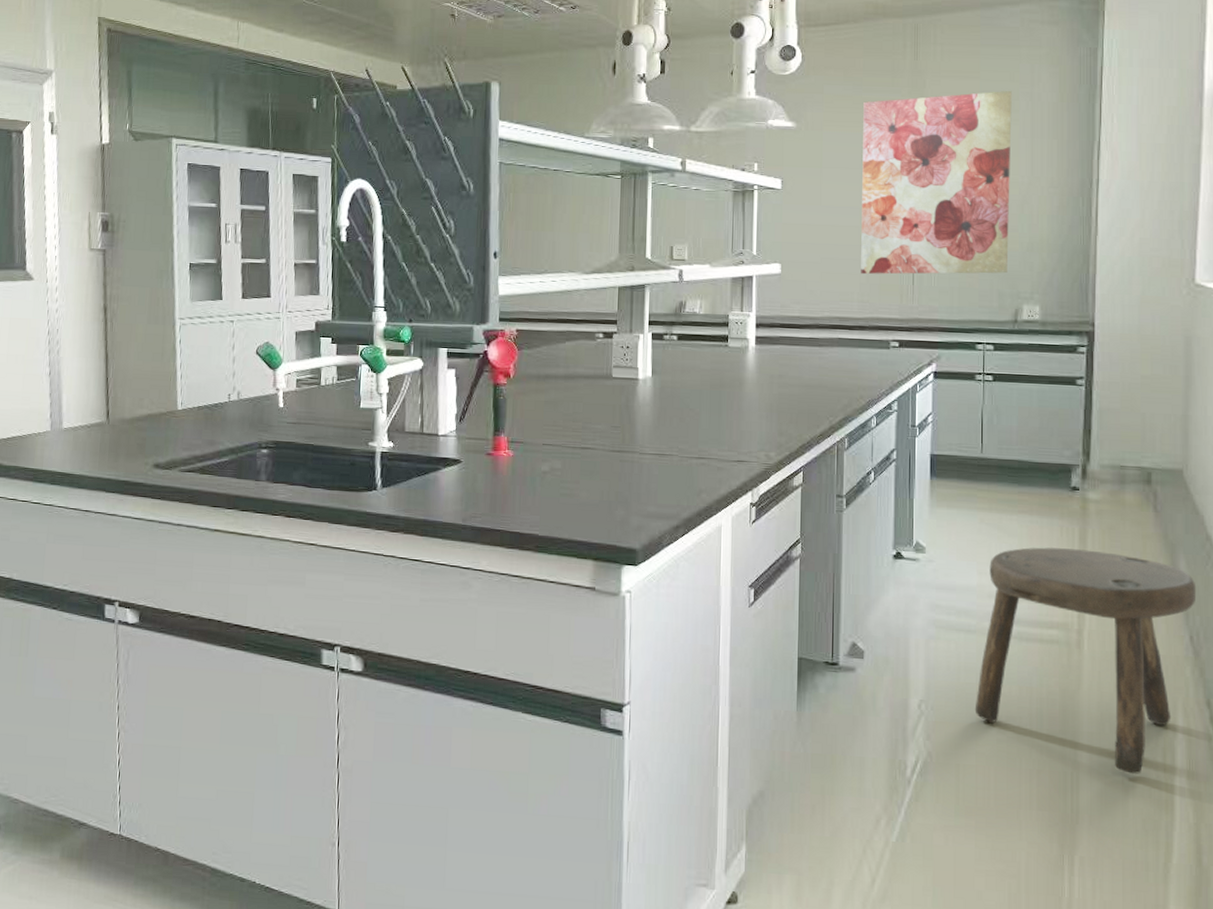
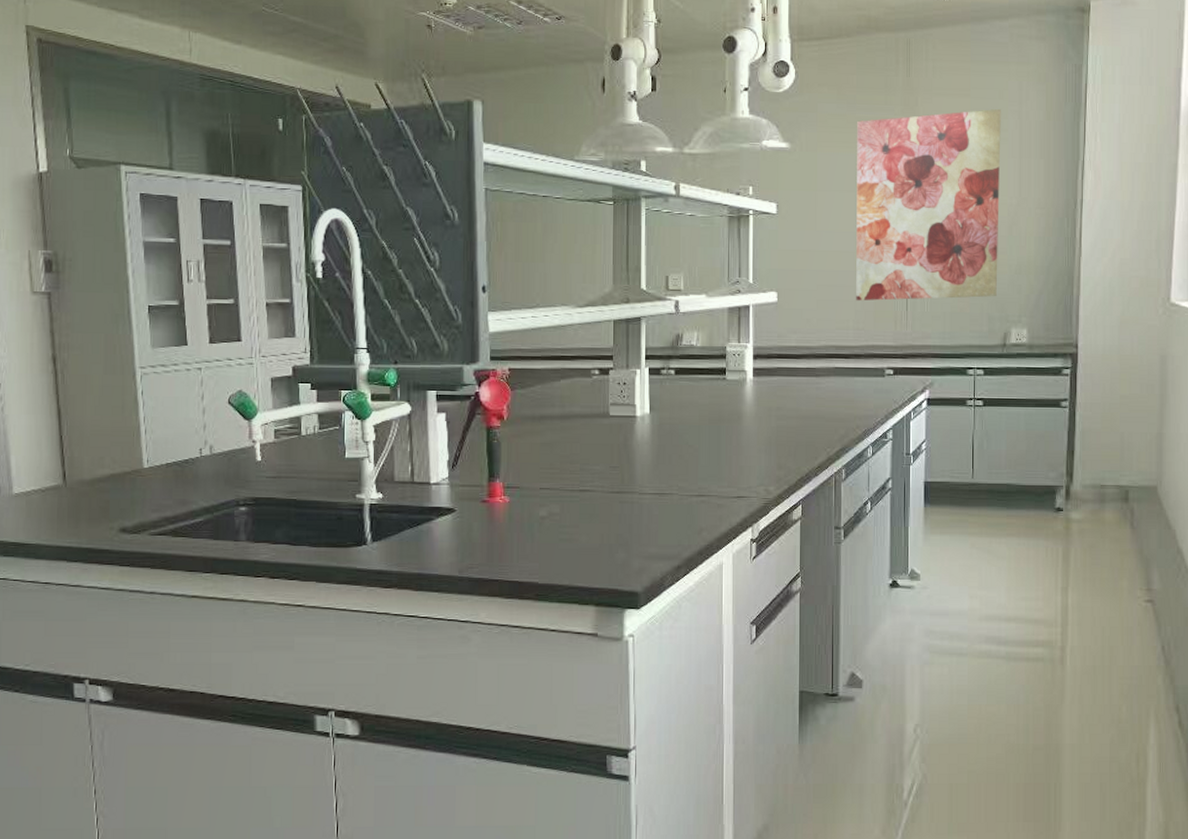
stool: present [974,547,1197,774] -> none [966,568,1168,780]

